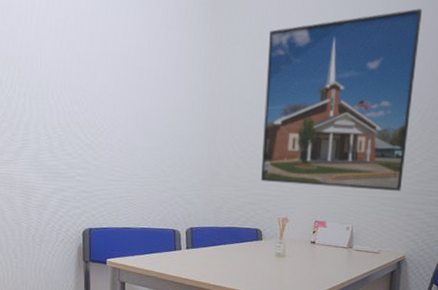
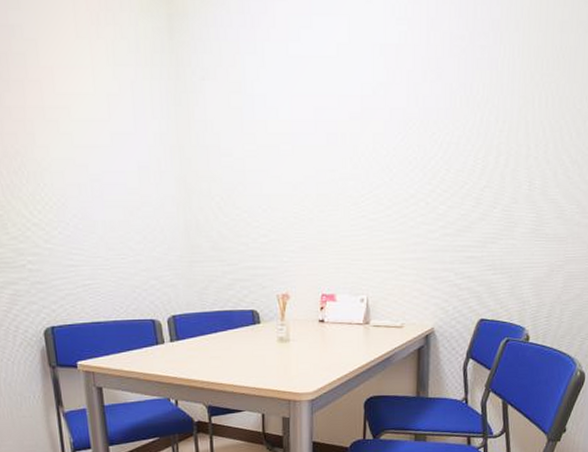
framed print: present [261,8,422,191] -> none [244,9,435,252]

